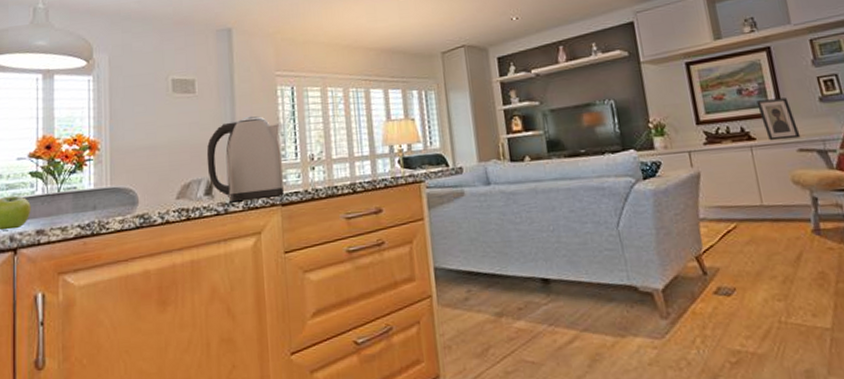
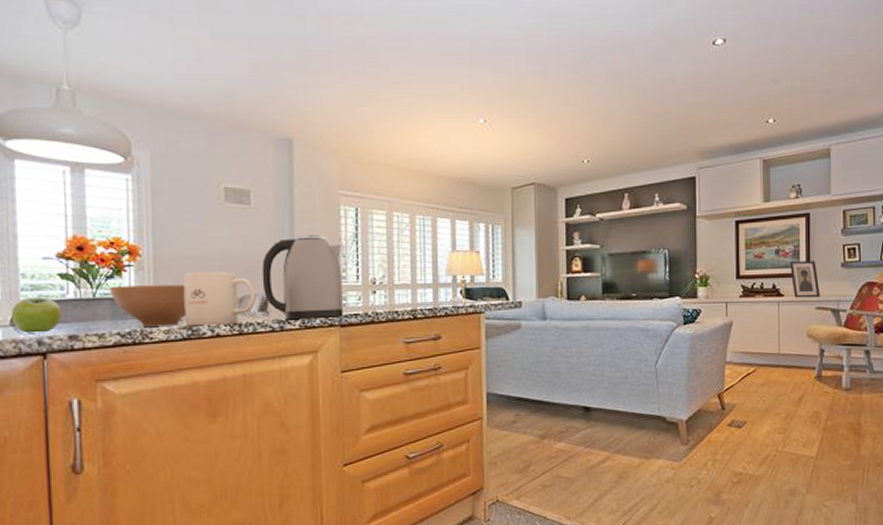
bowl: none [72,174,139,218] -> present [109,284,186,327]
mug: none [135,158,201,215] -> present [182,271,255,326]

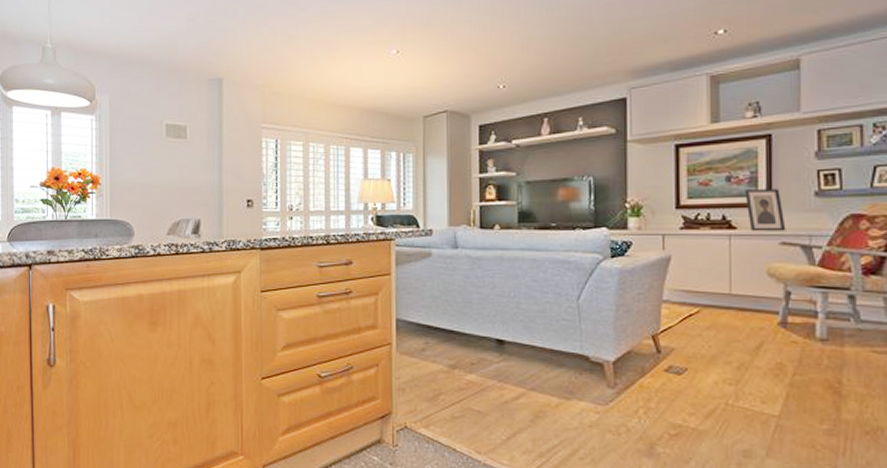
fruit: present [10,297,62,333] -> none [7,218,43,248]
bowl: present [109,284,186,327] -> none [77,209,134,245]
mug: present [182,271,255,326] -> none [132,198,189,246]
kettle: present [261,234,343,320] -> none [195,164,263,242]

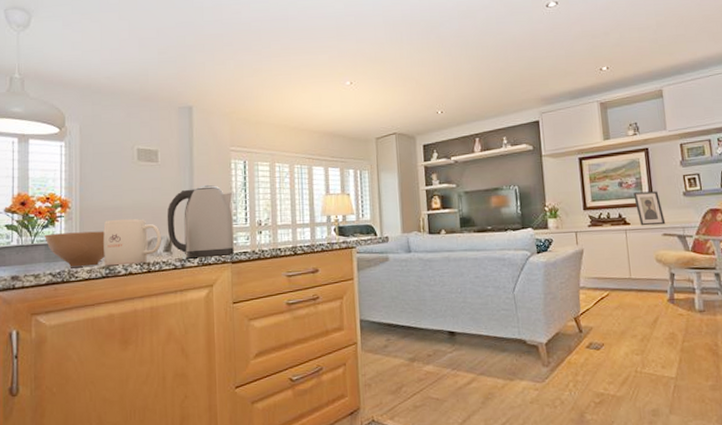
bowl: none [77,209,134,245] -> present [45,231,105,267]
mug: none [132,198,189,246] -> present [102,219,161,266]
kettle: none [195,164,263,242] -> present [167,184,234,259]

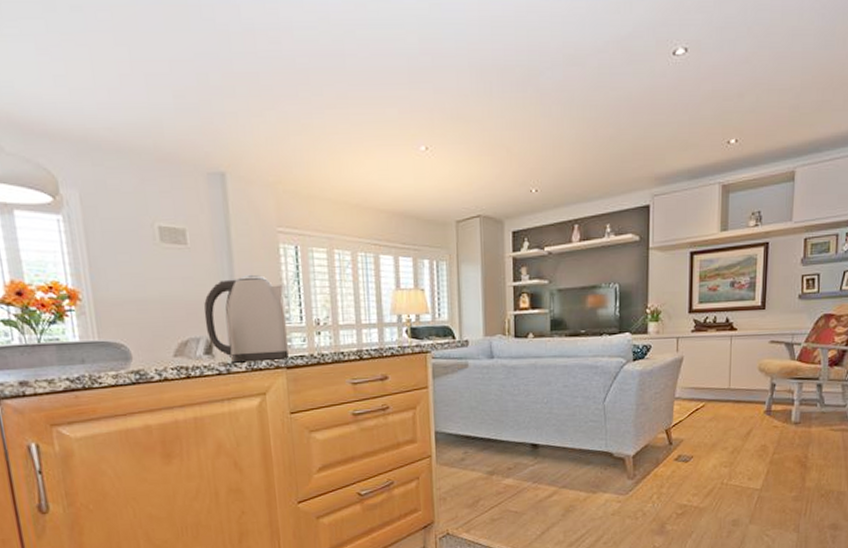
bowl: present [45,231,105,267] -> none [53,328,133,372]
mug: present [102,219,161,266] -> none [126,315,200,371]
picture frame: present [633,191,666,226] -> none [745,293,775,332]

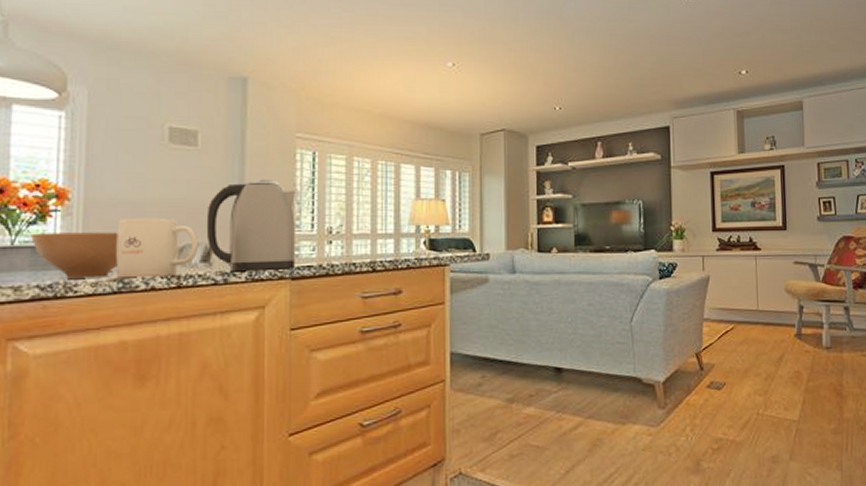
bowl: none [53,328,133,372] -> present [31,232,118,278]
mug: none [126,315,200,371] -> present [114,218,198,279]

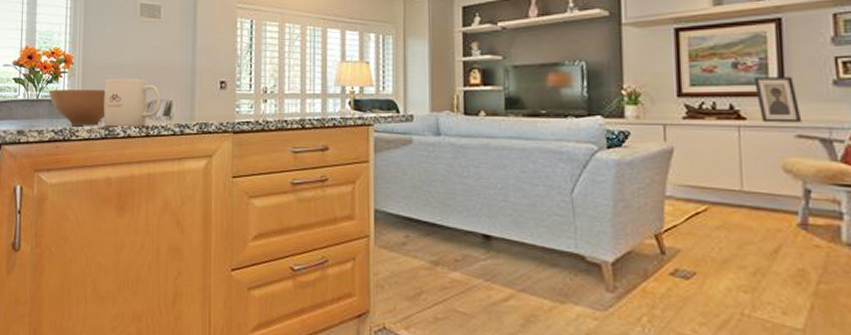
kettle: present [206,178,295,272] -> none [167,44,236,125]
picture frame: none [766,214,798,252] -> present [754,77,802,123]

